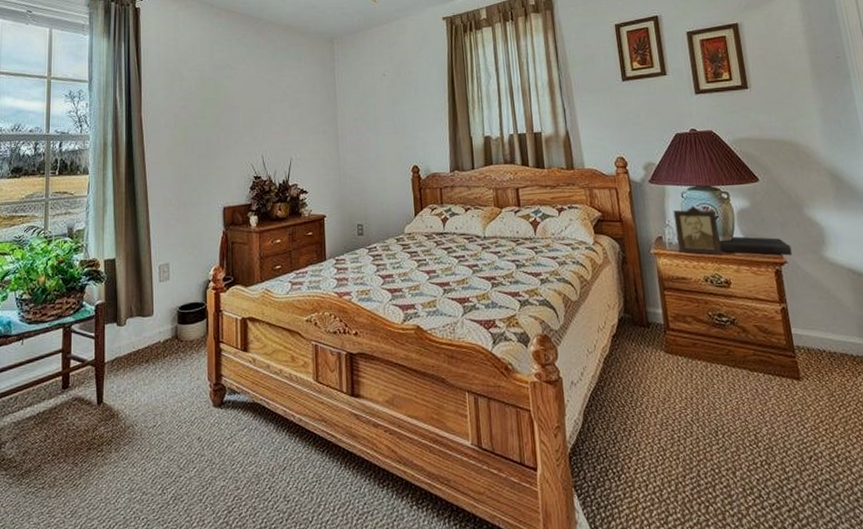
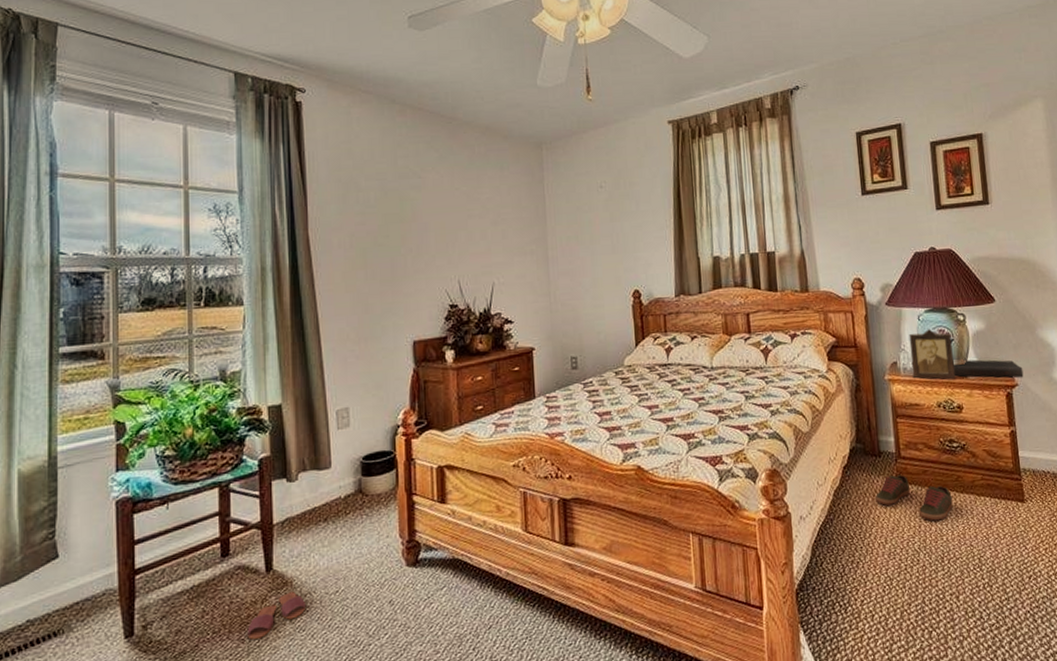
slippers: none [80,424,129,465] -> present [247,592,307,640]
shoe: none [644,345,725,394] -> present [874,474,953,521]

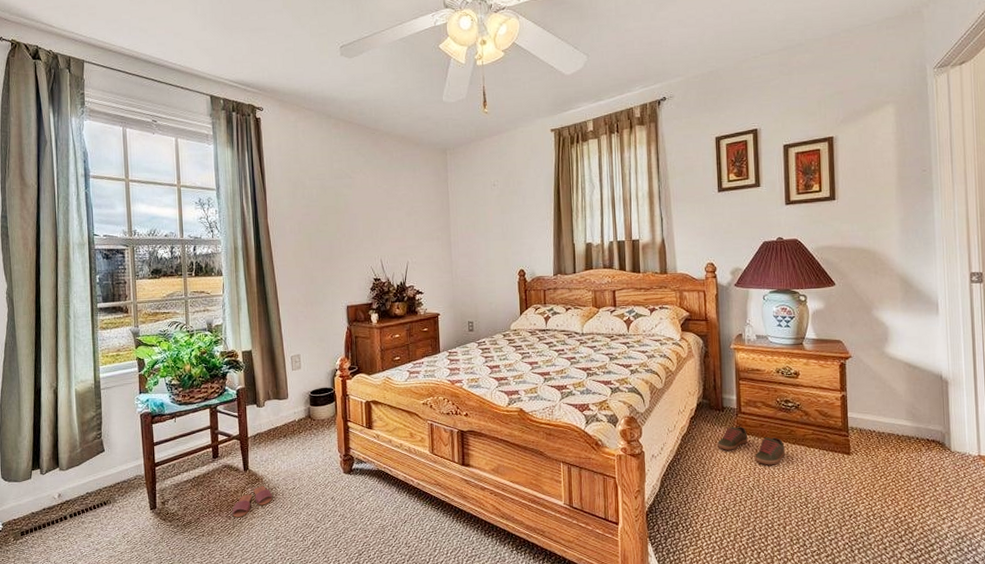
photo frame: present [909,329,956,380] -> none [754,307,795,351]
book: present [952,359,1024,378] -> none [792,334,857,351]

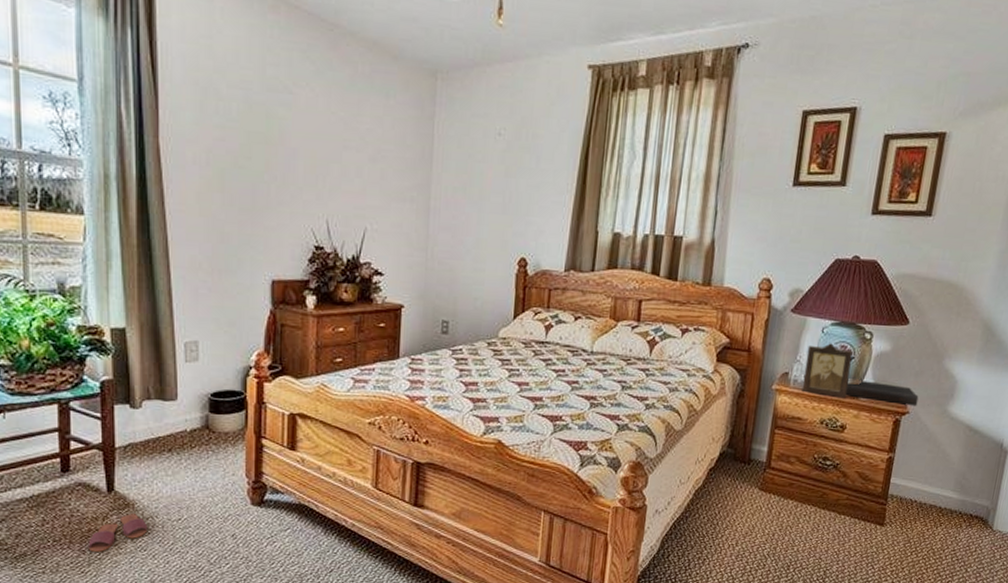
shoe: present [716,426,785,465] -> none [734,483,813,532]
photo frame: none [754,307,795,351] -> present [801,343,853,399]
book: none [792,334,857,351] -> present [846,380,919,407]

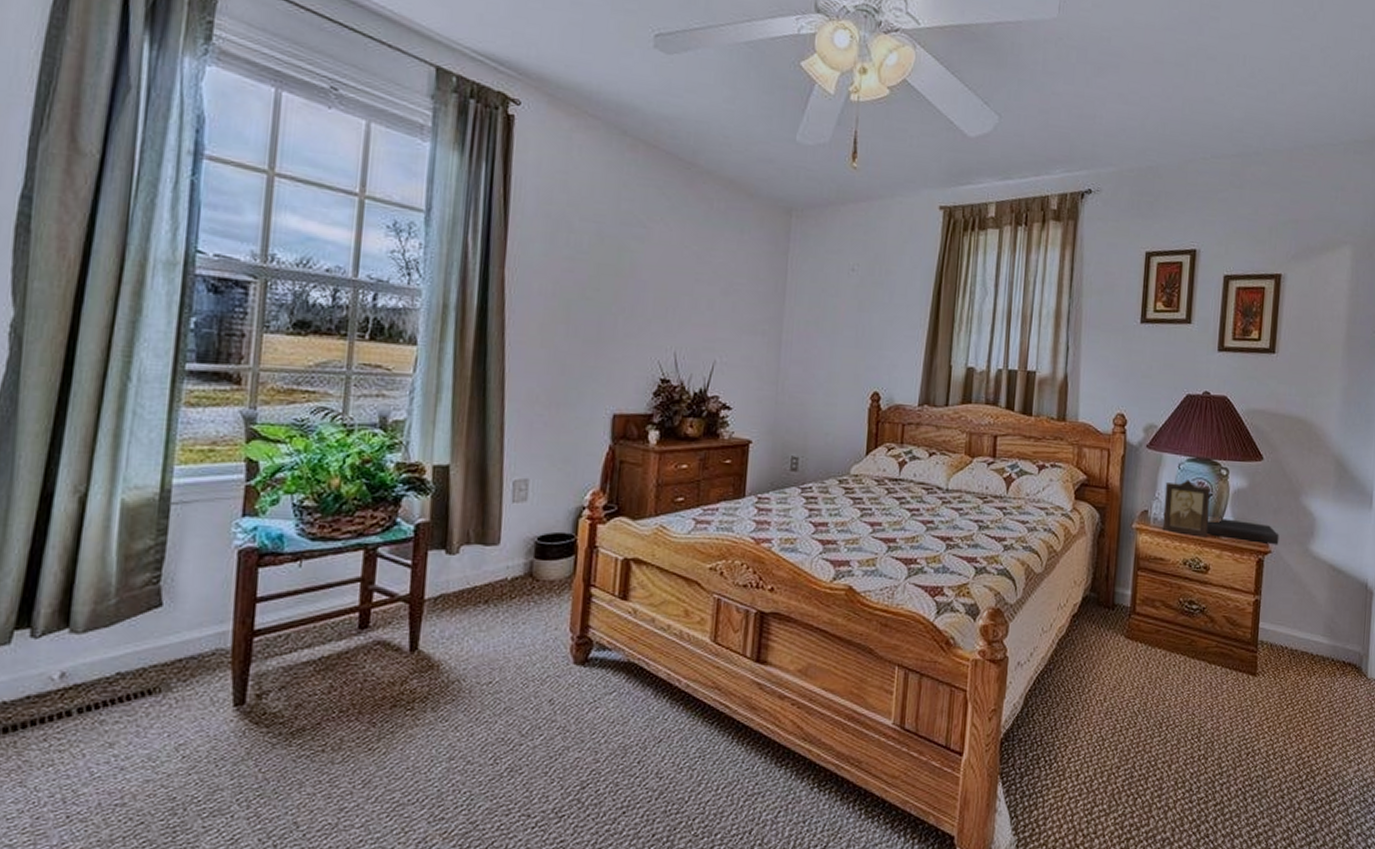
slippers: present [88,514,148,553] -> none [379,677,453,725]

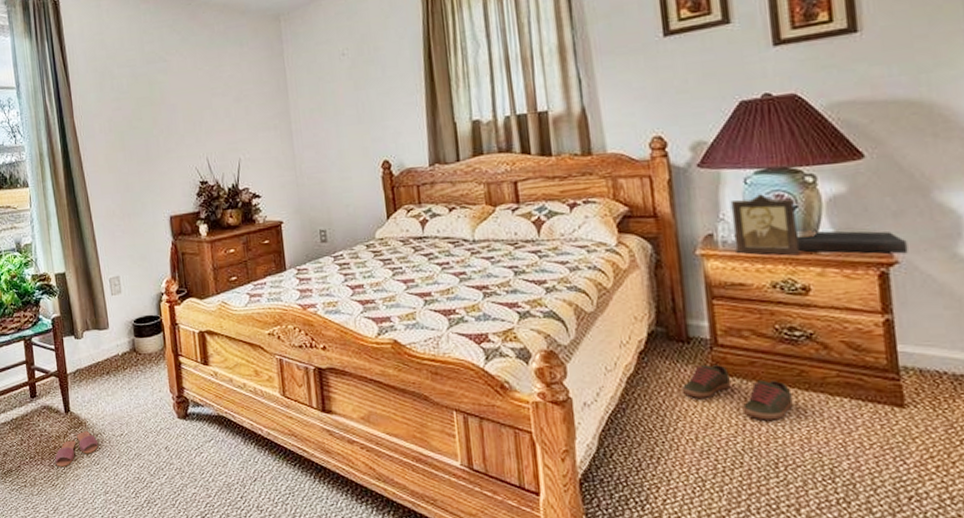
slippers: none [379,677,453,725] -> present [55,431,99,468]
shoe: none [1100,630,1182,684] -> present [681,363,793,420]

